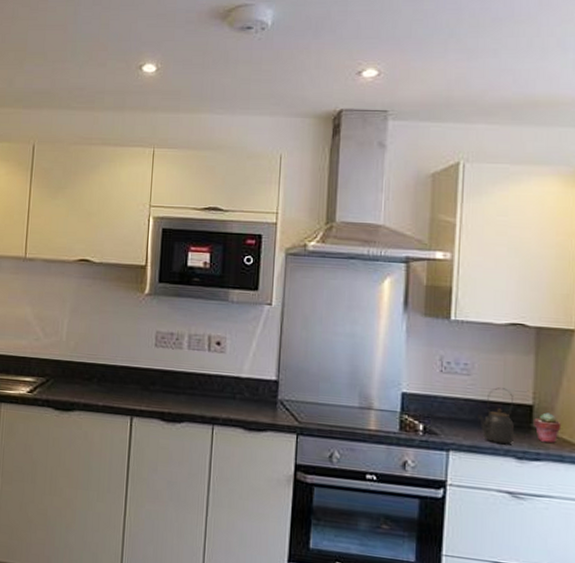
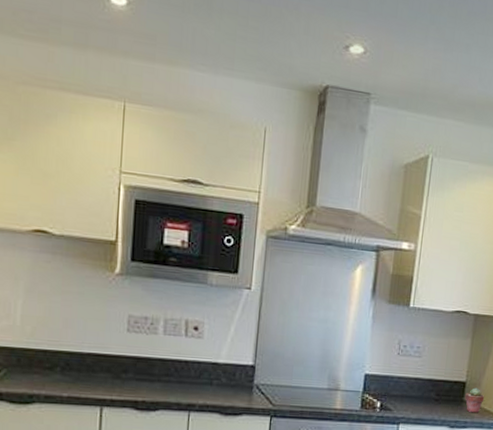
kettle: present [476,387,514,444] -> none [423,367,452,416]

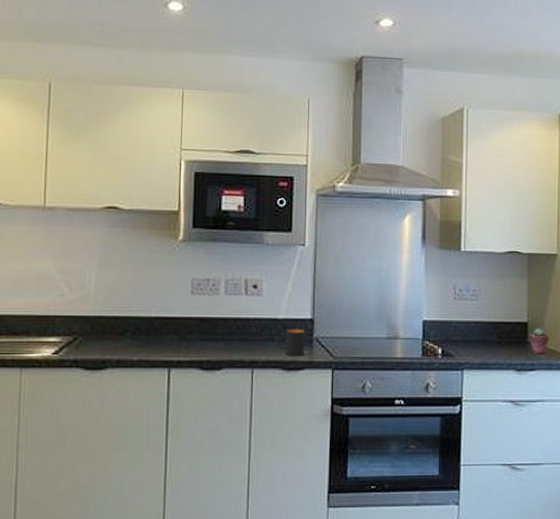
mug: none [216,374,246,402] -> present [278,329,305,356]

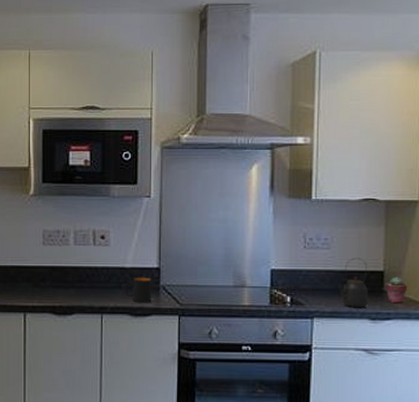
kettle: none [484,309,514,359] -> present [336,258,368,308]

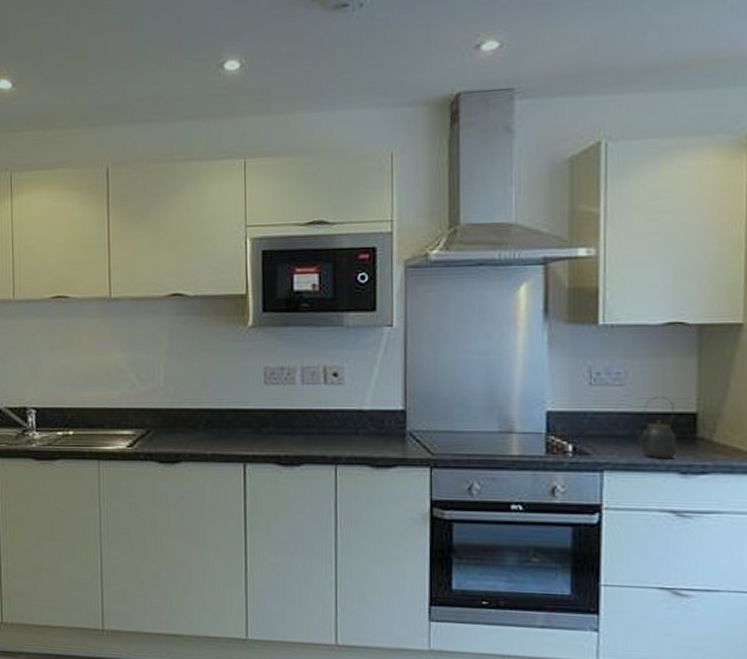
mug: present [125,277,152,303] -> none [364,421,397,452]
potted succulent: present [385,277,408,304] -> none [699,420,731,454]

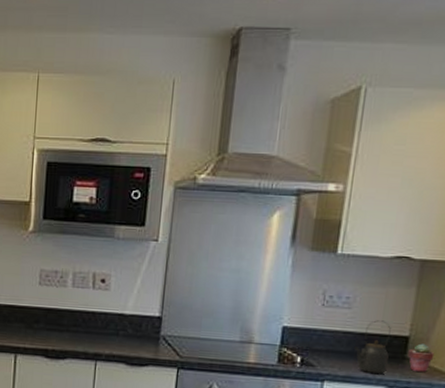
potted succulent: none [699,420,731,454] -> present [407,343,435,373]

